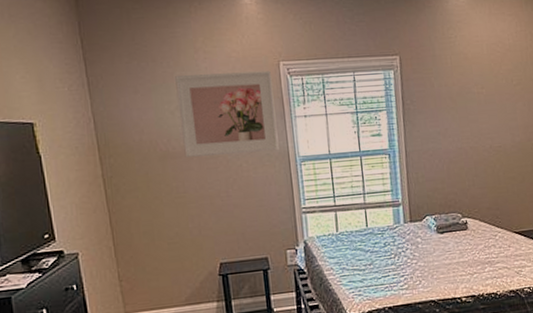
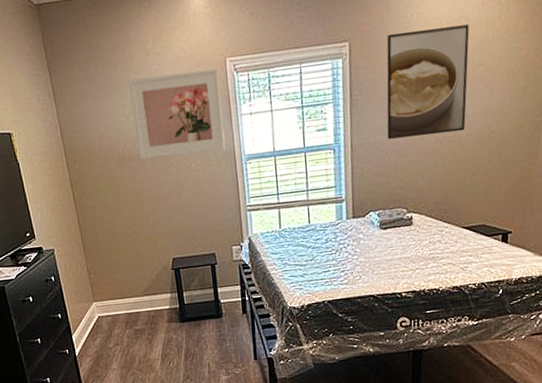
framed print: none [434,49,510,147] -> present [386,24,469,139]

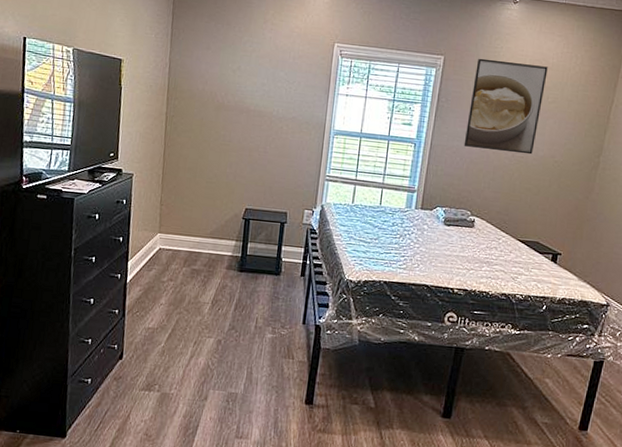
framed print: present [128,68,226,160] -> none [236,40,325,121]

